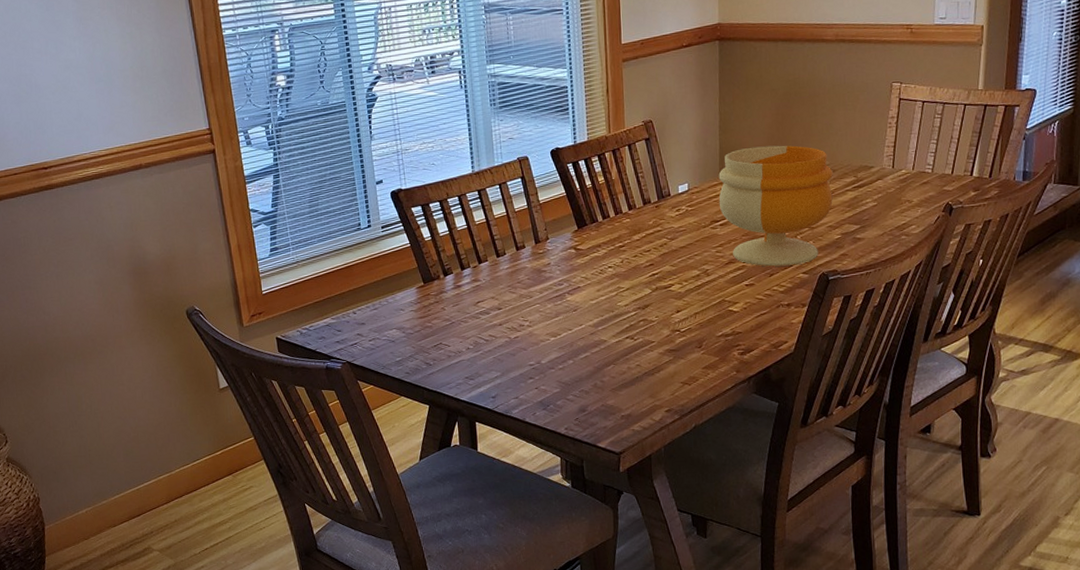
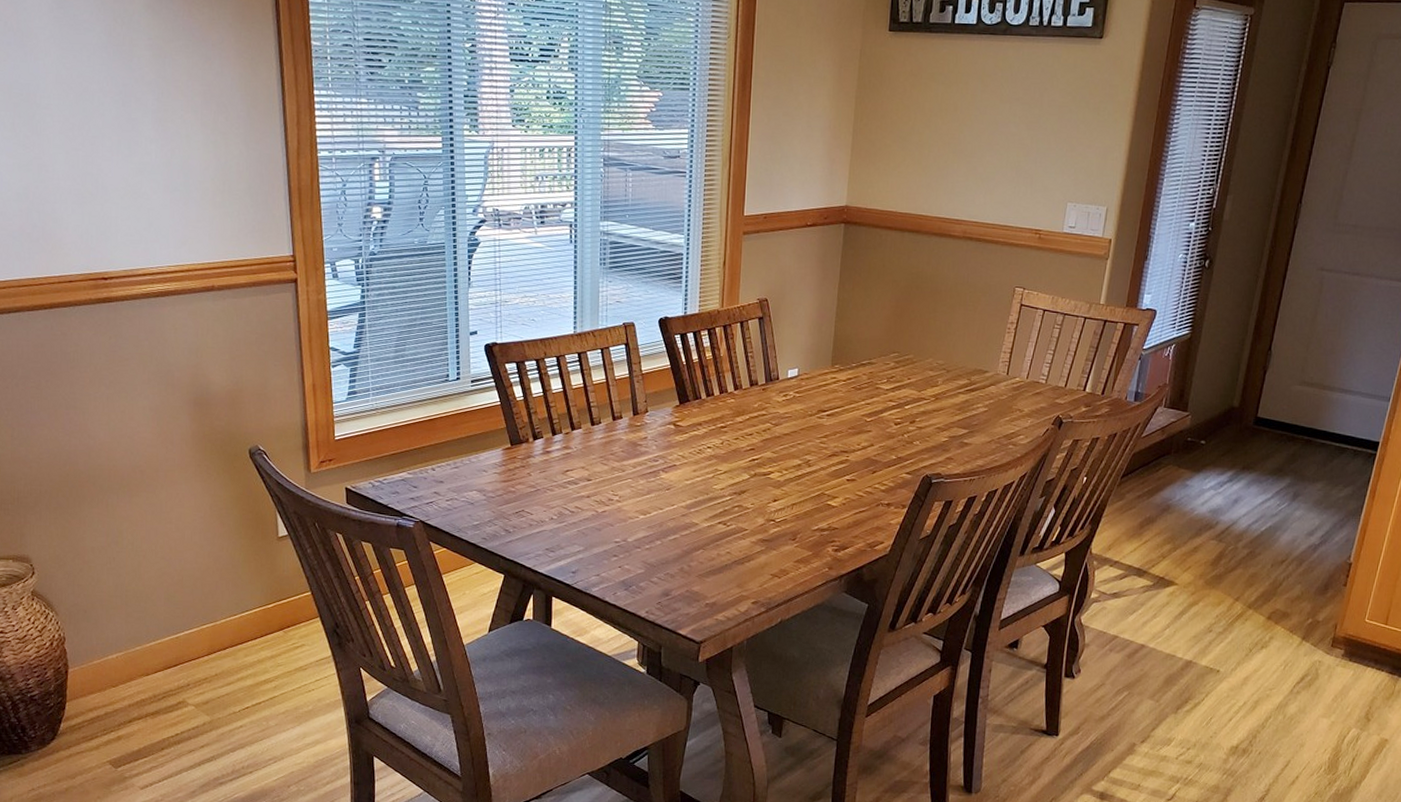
footed bowl: present [718,145,833,267] -> none [828,338,947,465]

